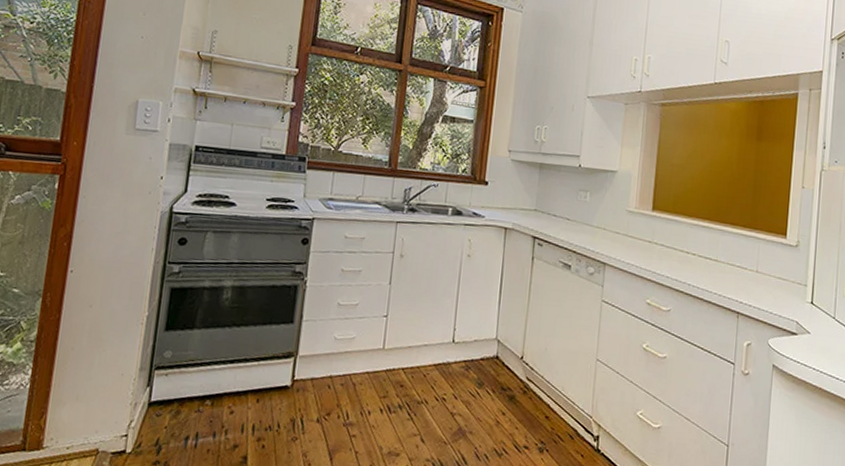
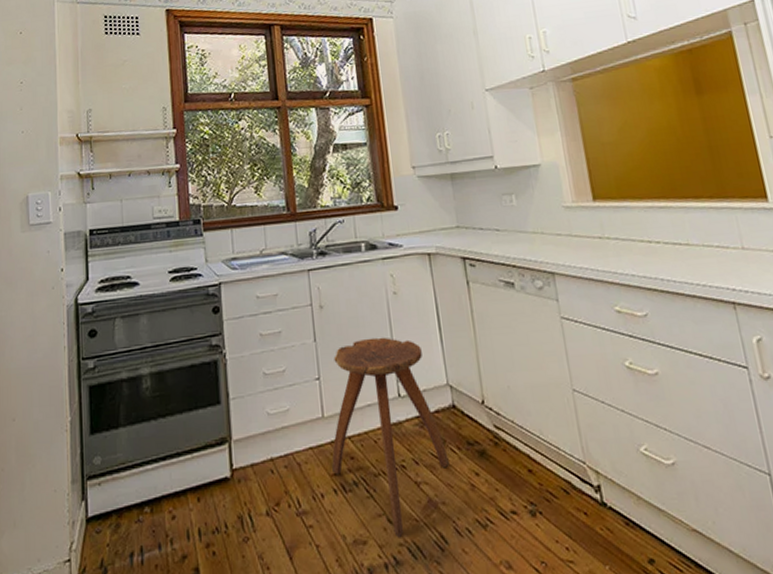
stool: none [382,289,483,455] -> present [332,337,449,538]

